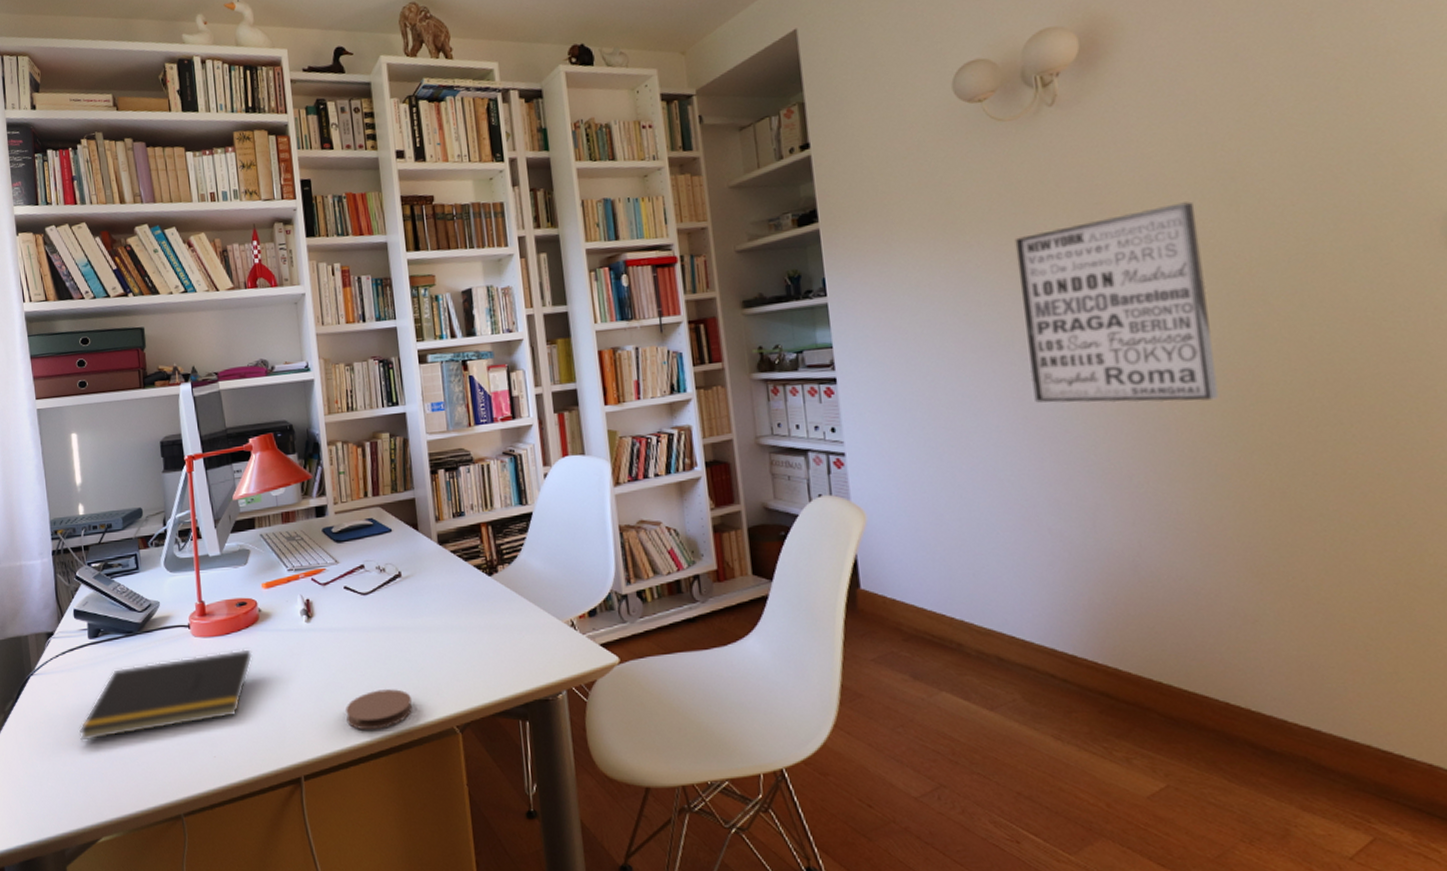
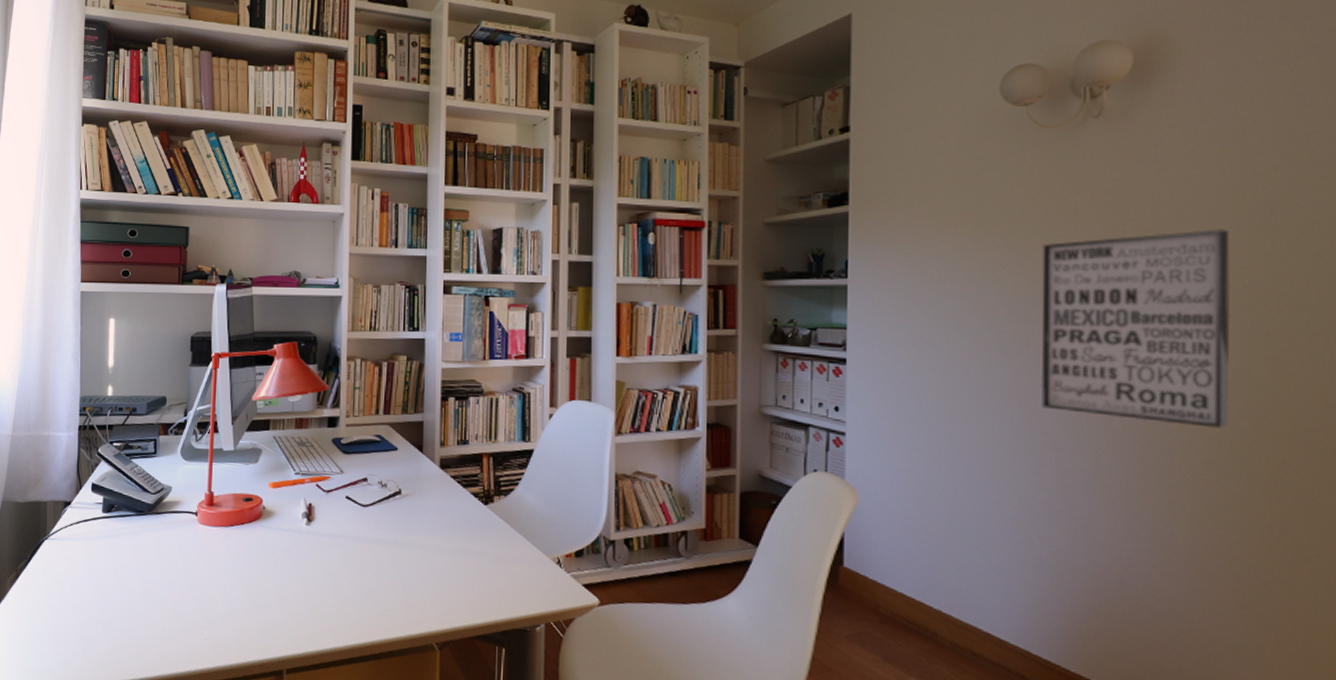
notepad: present [79,649,253,741] -> none [83,541,252,608]
coaster: present [345,689,412,731] -> none [333,598,396,635]

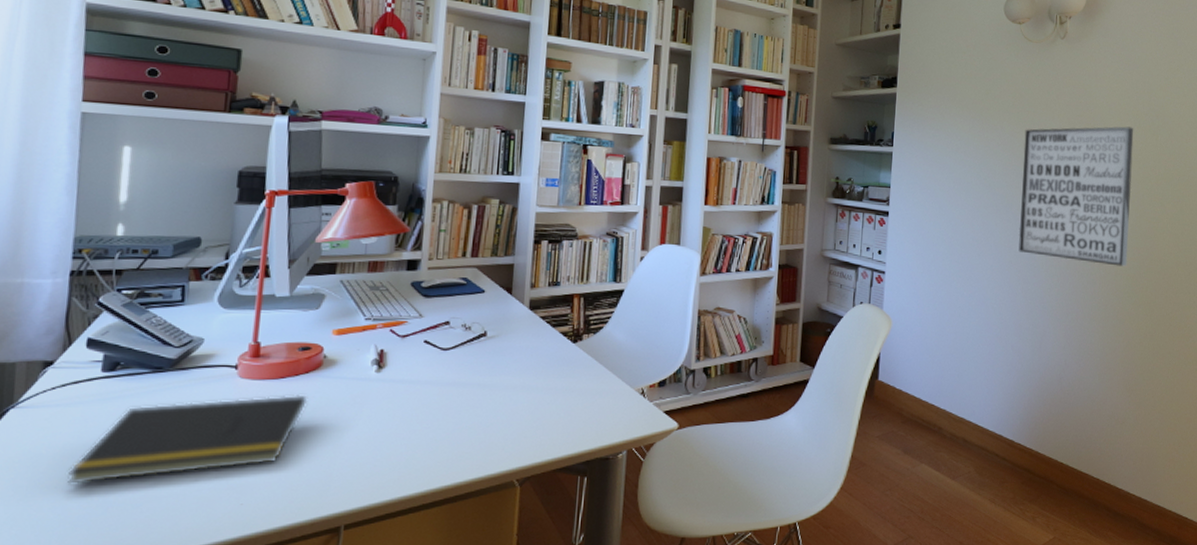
notepad: none [83,541,252,608] -> present [67,394,308,484]

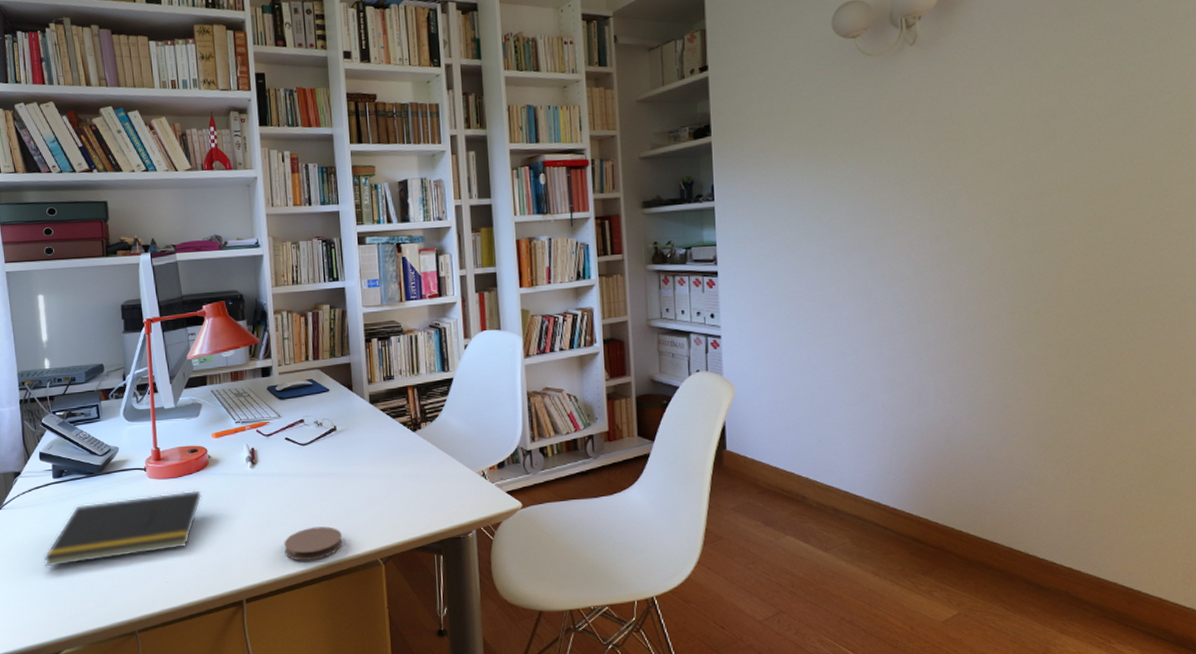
coaster: none [402,442,475,481] -> present [284,527,342,561]
wall art: present [1018,126,1134,267] -> none [873,134,1027,303]

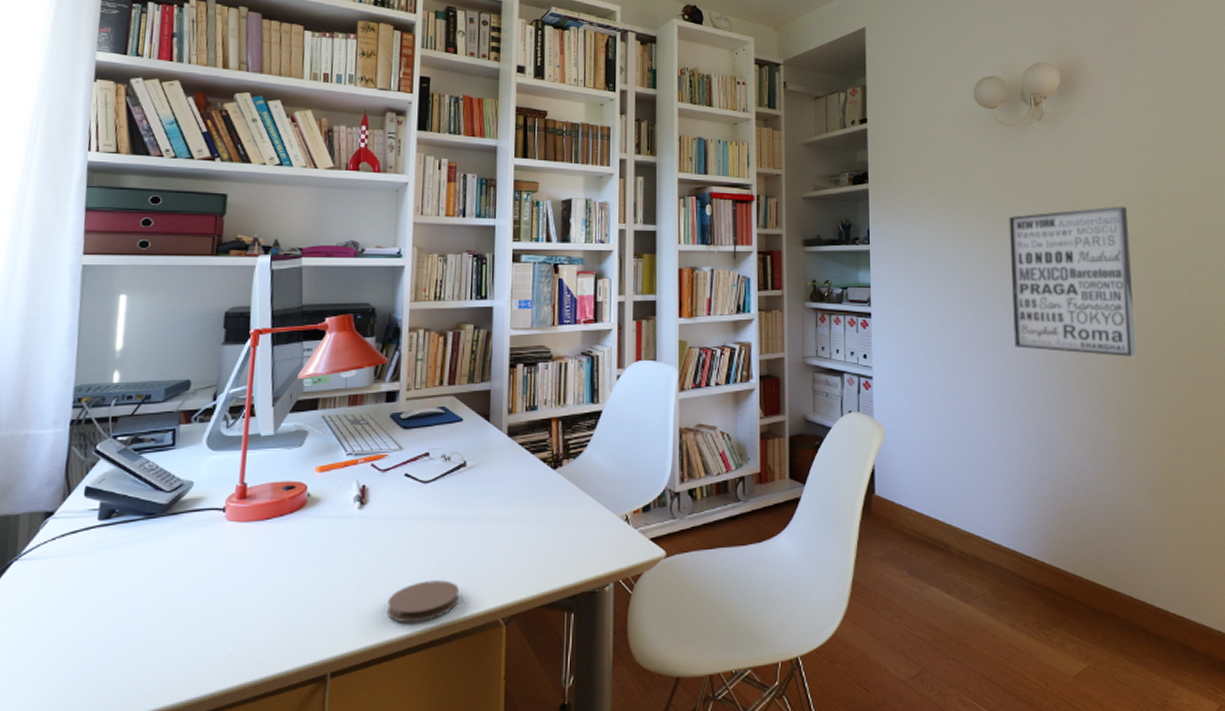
notepad: present [44,490,202,567] -> none [65,536,293,637]
wall art: none [873,134,1027,303] -> present [1008,206,1137,357]

